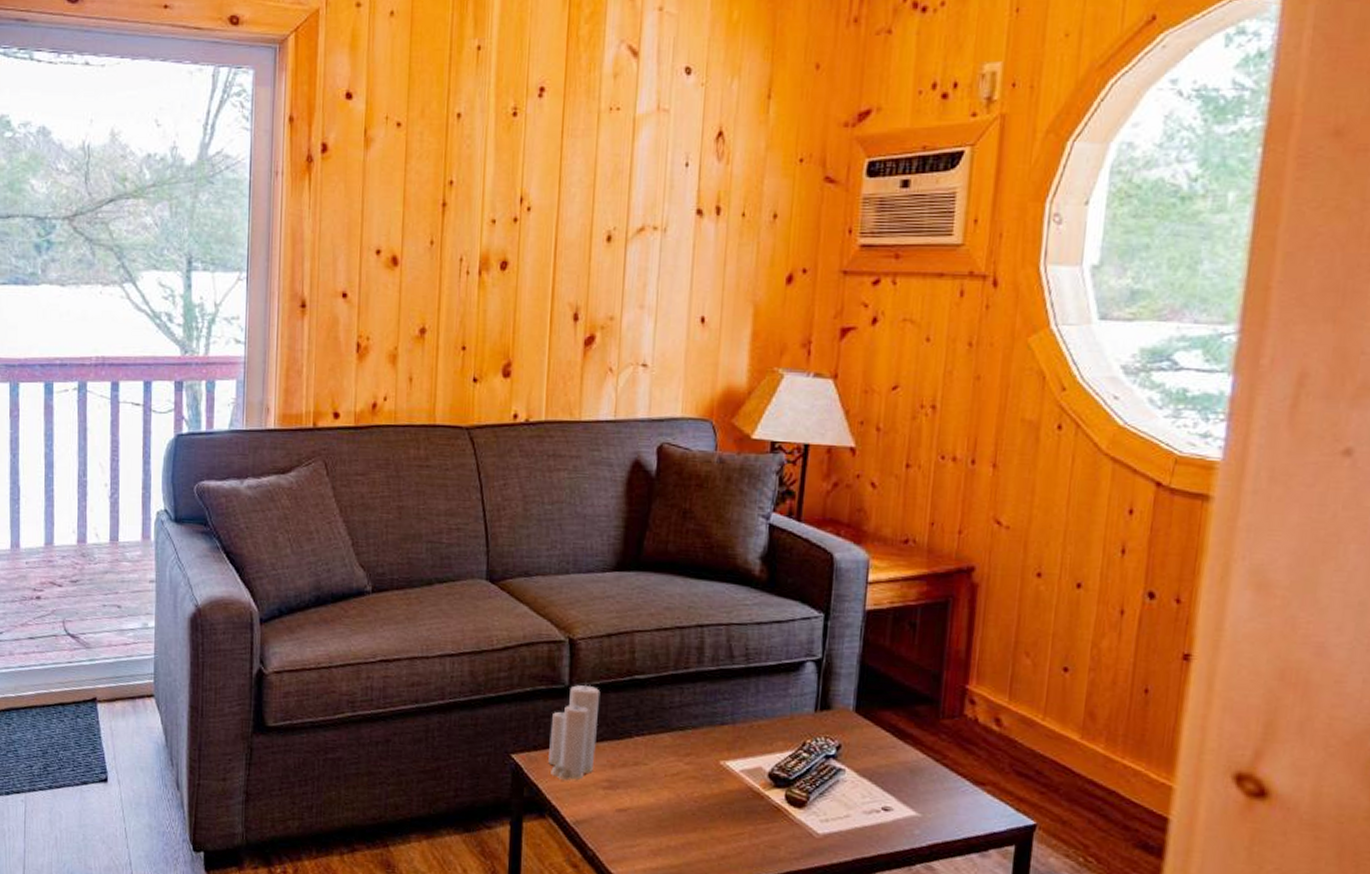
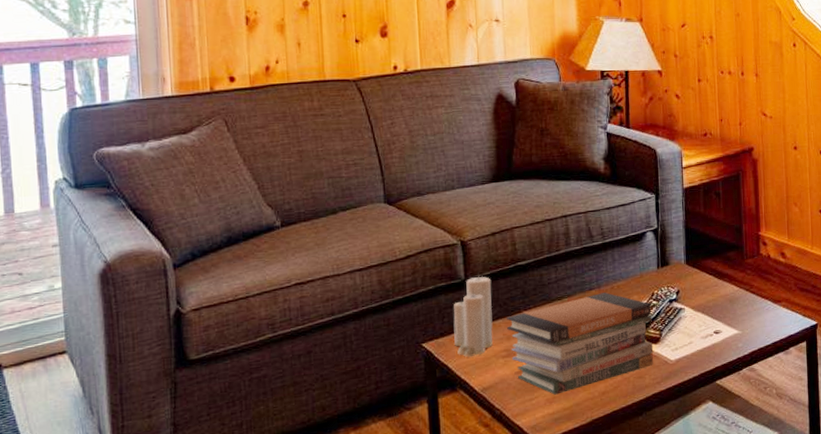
book stack: none [612,730,800,847] -> present [506,292,654,395]

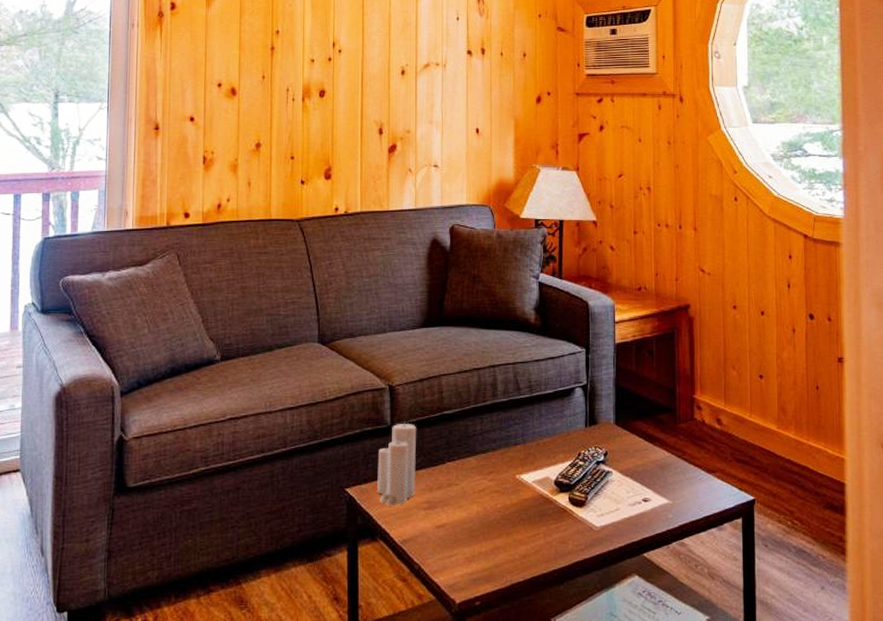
book stack: present [506,292,654,395] -> none [429,449,578,554]

